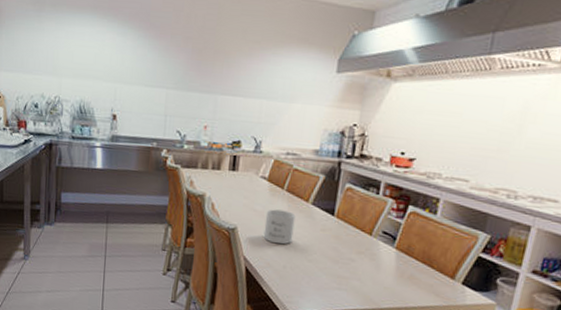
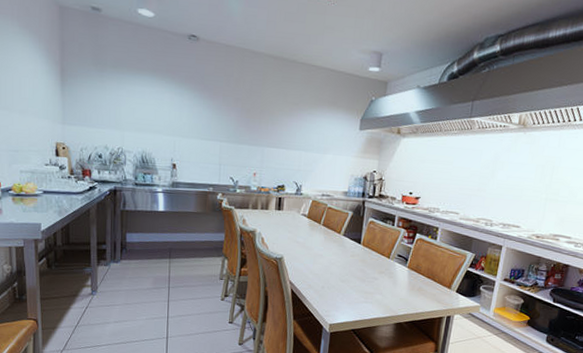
mug: present [263,209,296,245] -> none [305,240,331,269]

